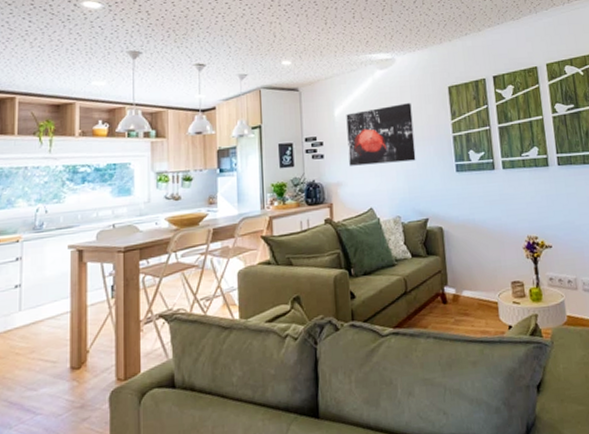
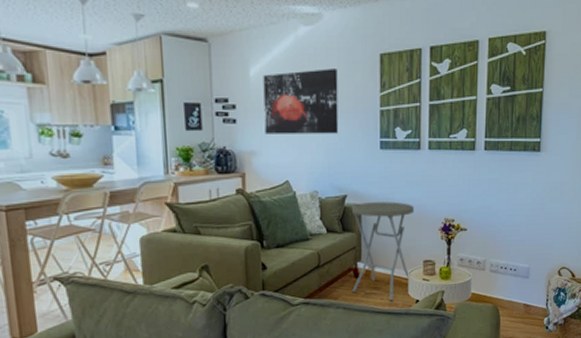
side table: none [433,222,500,328] -> present [351,201,415,301]

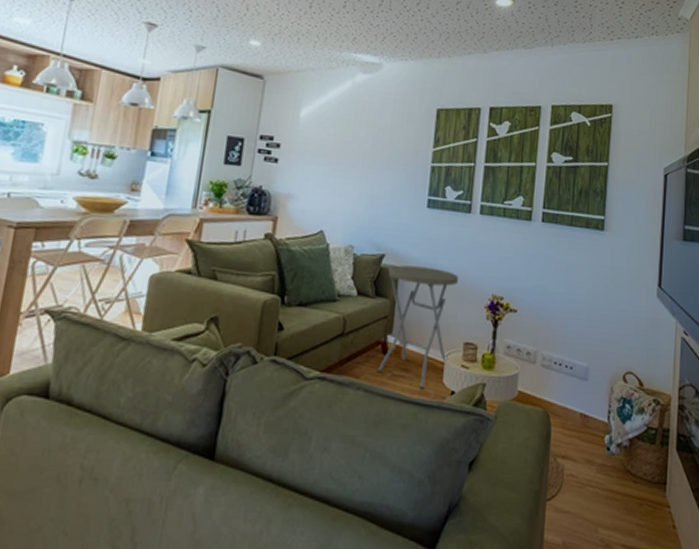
wall art: present [263,69,339,134] -> none [306,116,391,186]

